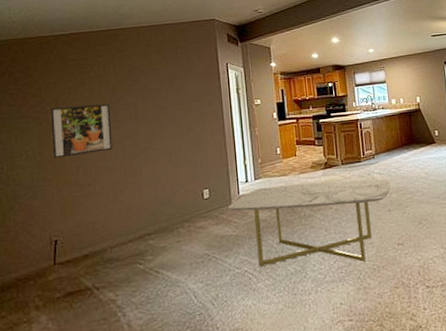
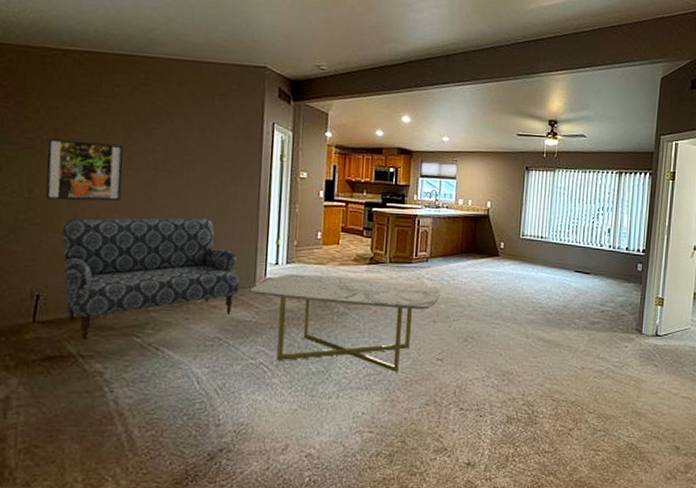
sofa: none [69,152,218,273] -> present [62,217,239,340]

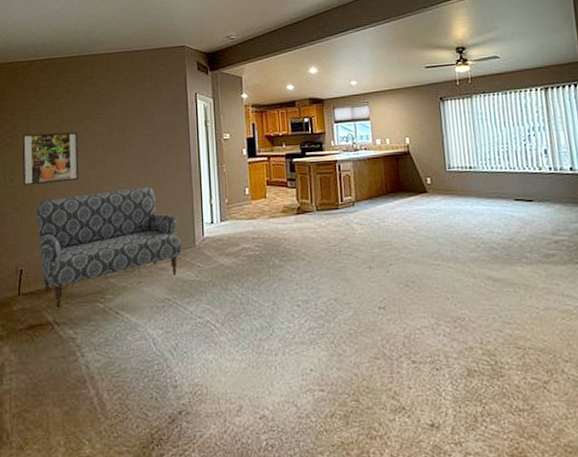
coffee table: present [250,273,440,373] -> none [191,229,372,325]

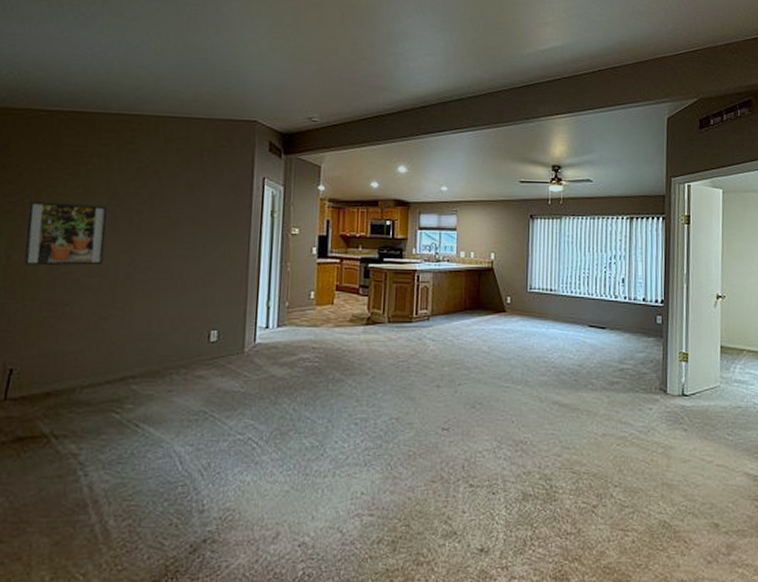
sofa: present [36,187,181,308] -> none [39,280,227,417]

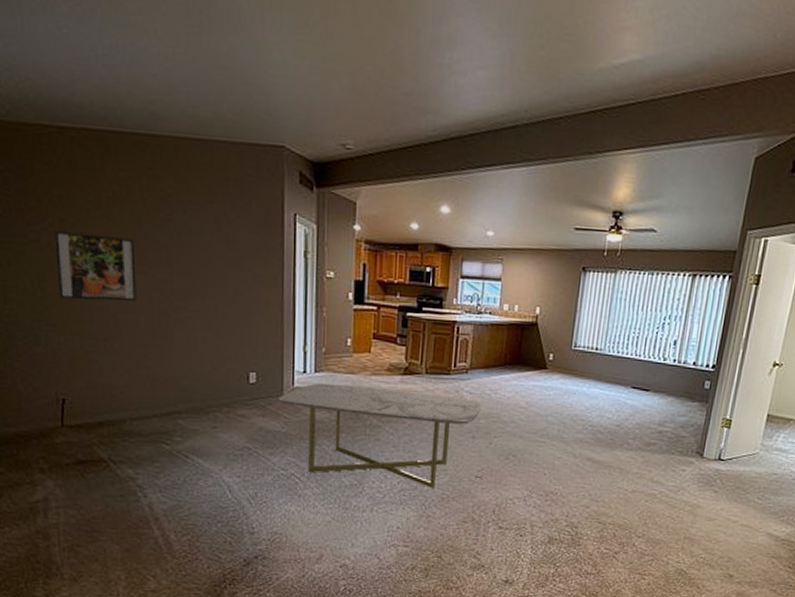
coffee table: none [238,338,444,446] -> present [278,383,481,490]

